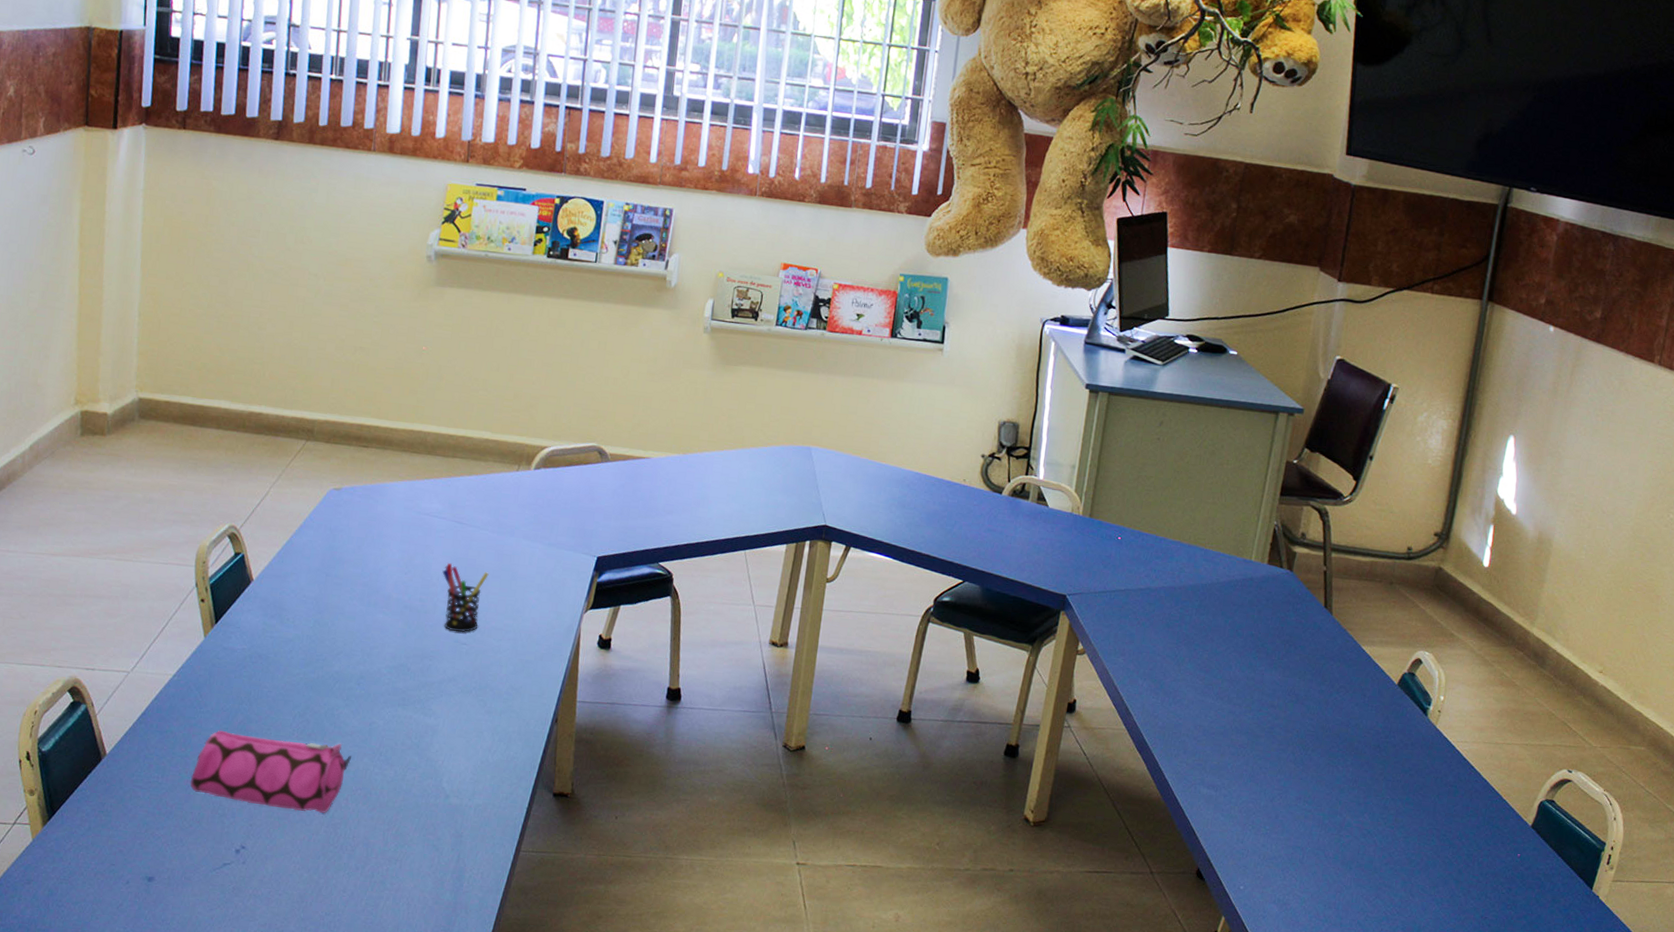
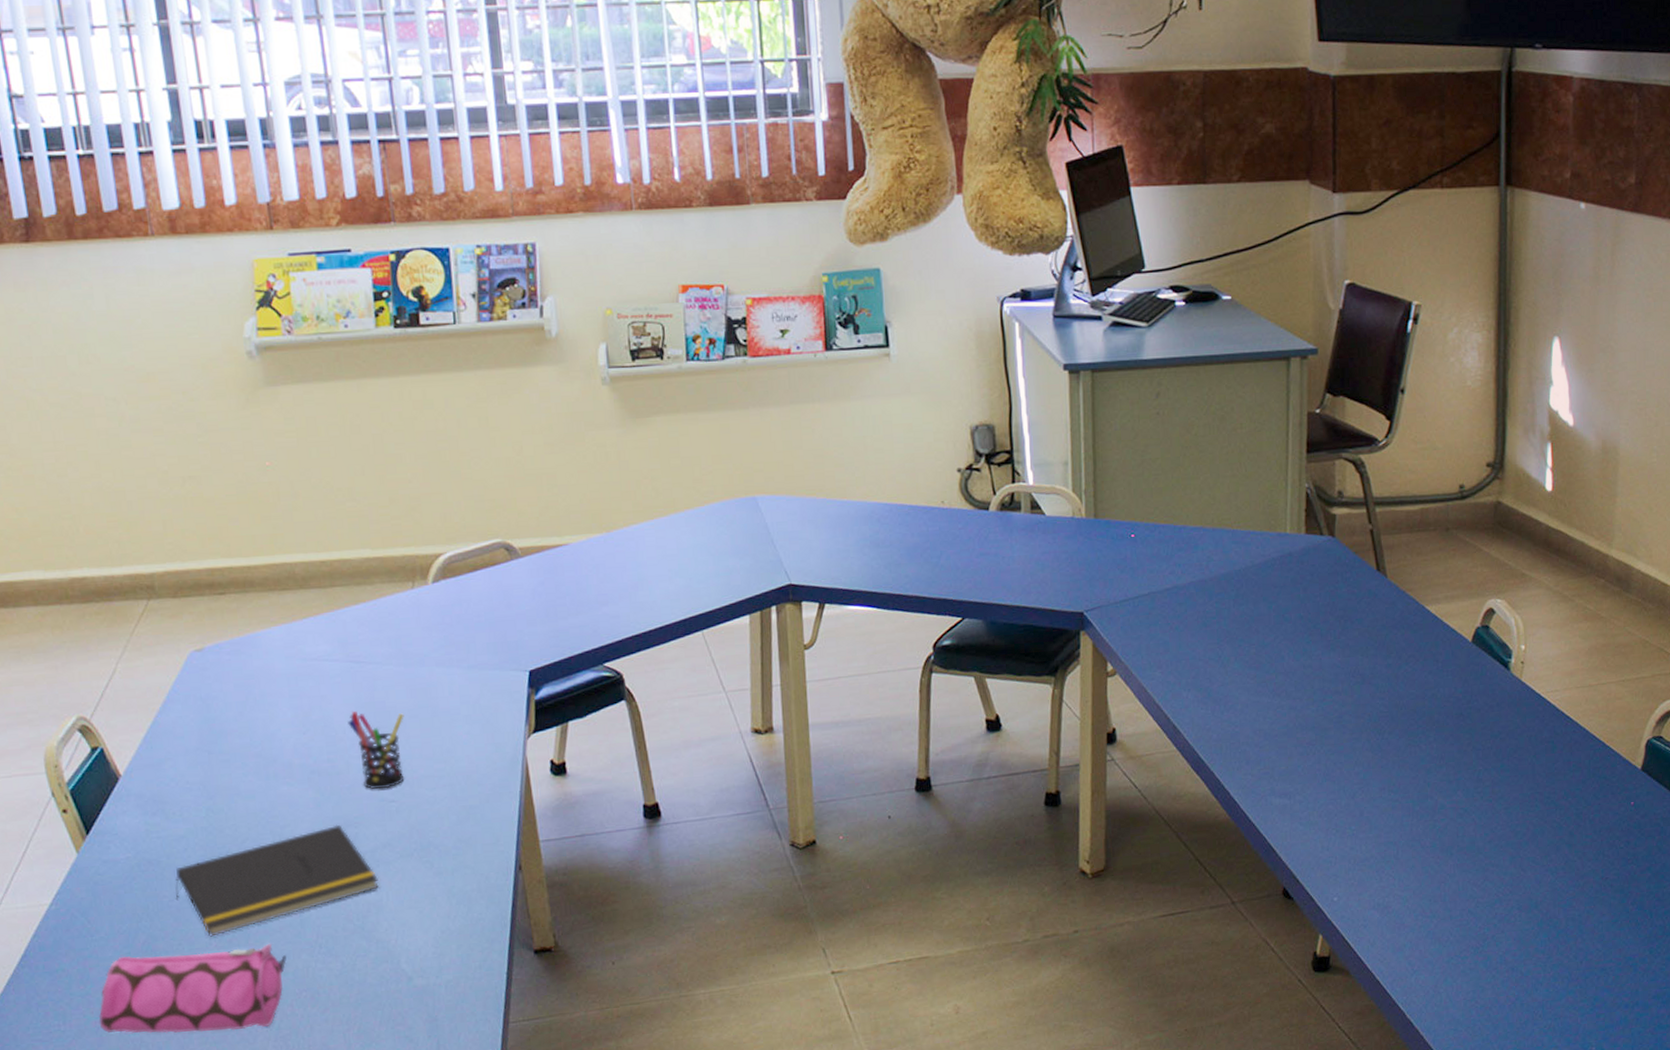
notepad: none [273,654,440,729] -> present [175,824,379,937]

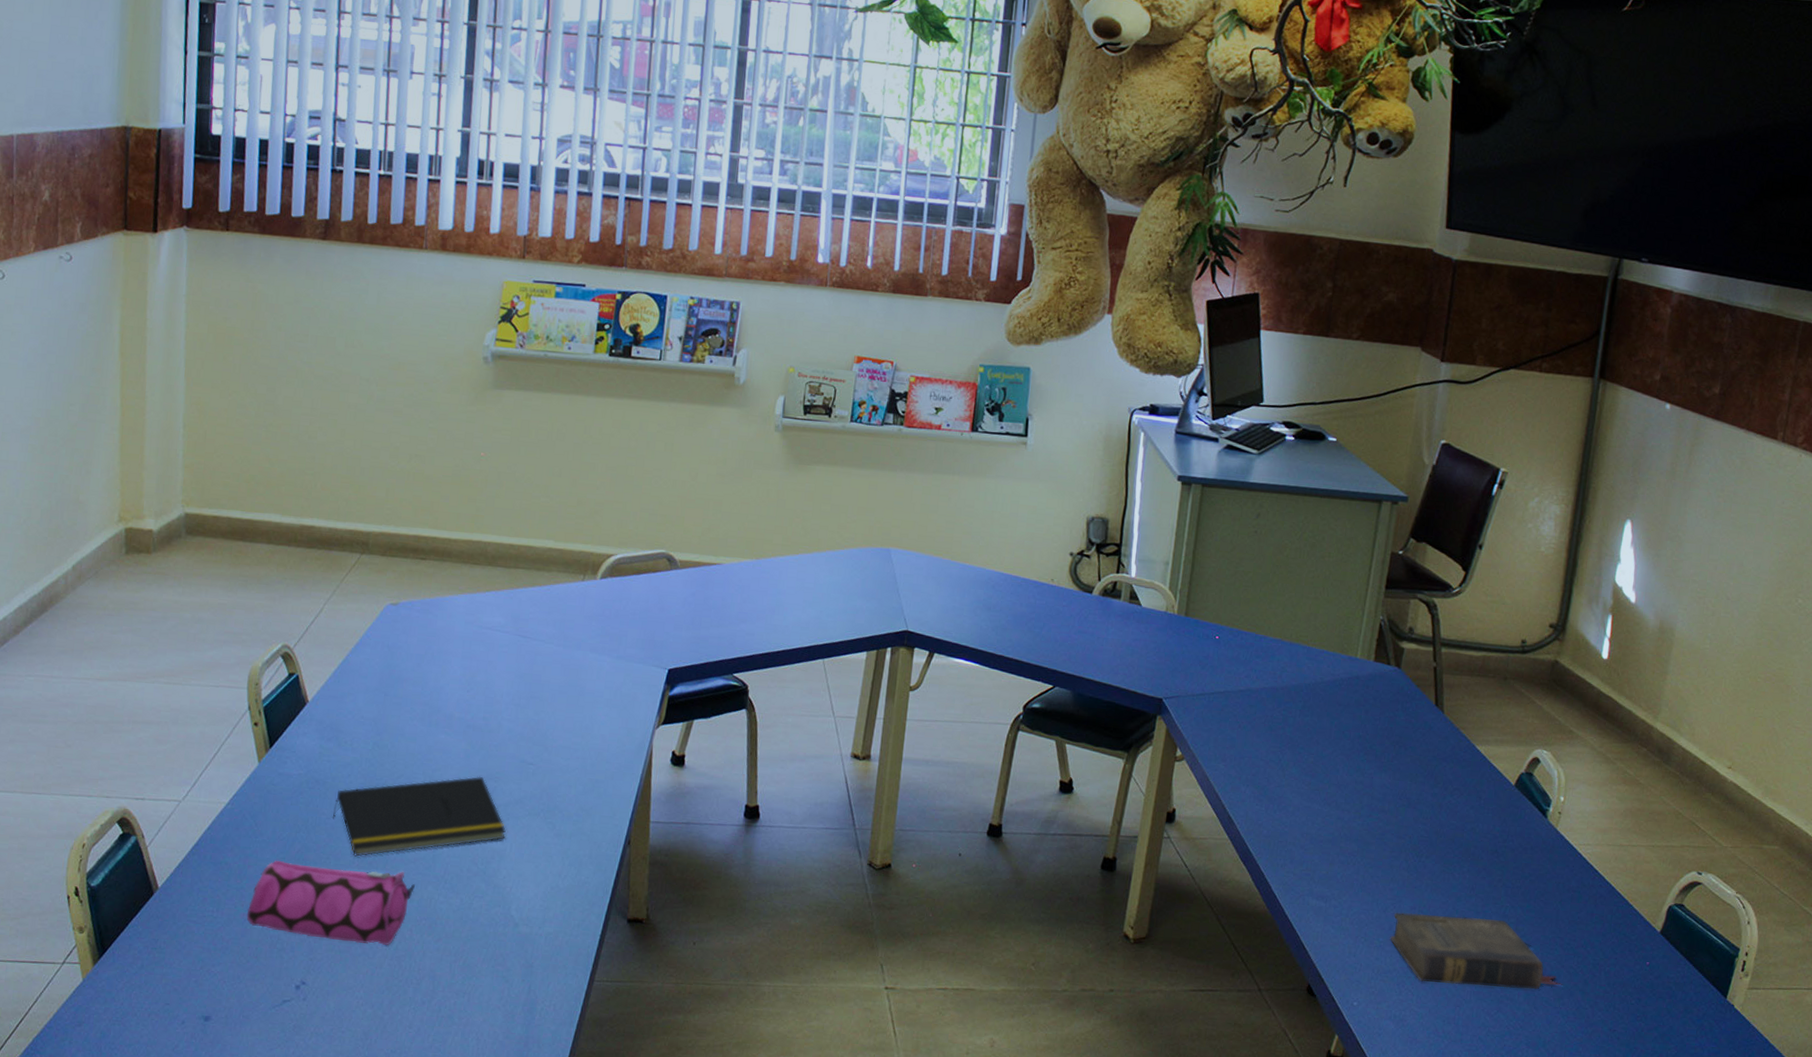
pen holder: present [347,710,405,789] -> none [506,678,555,752]
book: none [1362,785,1548,864] -> present [1390,912,1563,990]

